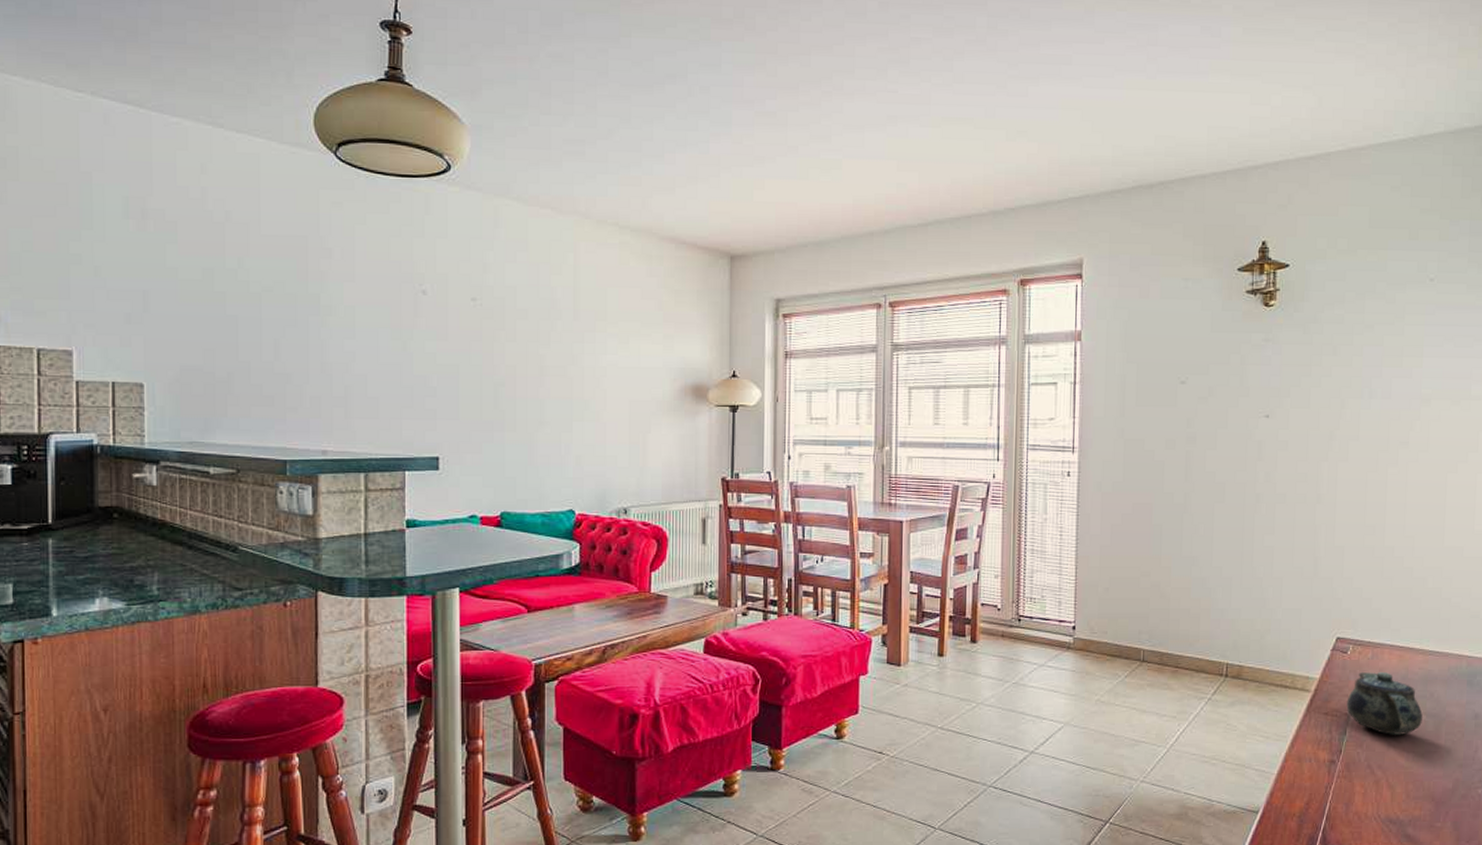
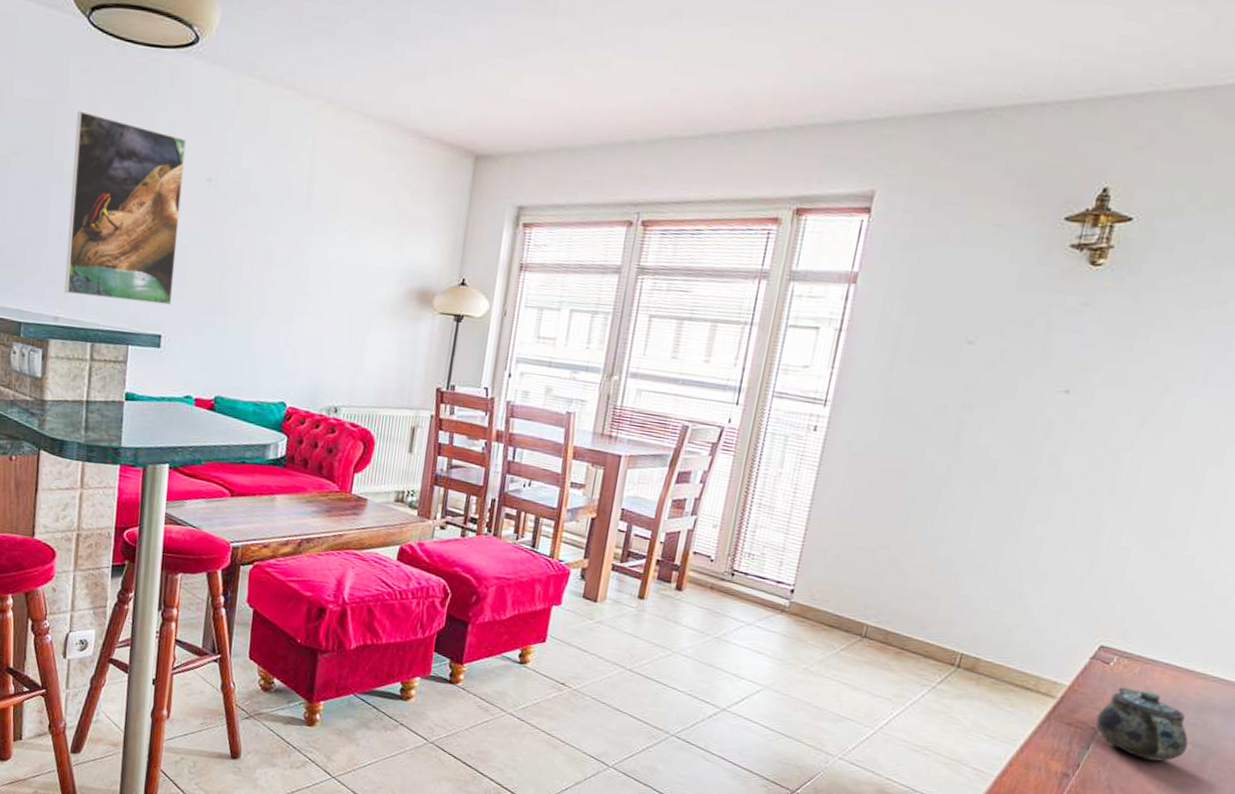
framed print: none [330,243,447,427] -> present [64,111,186,305]

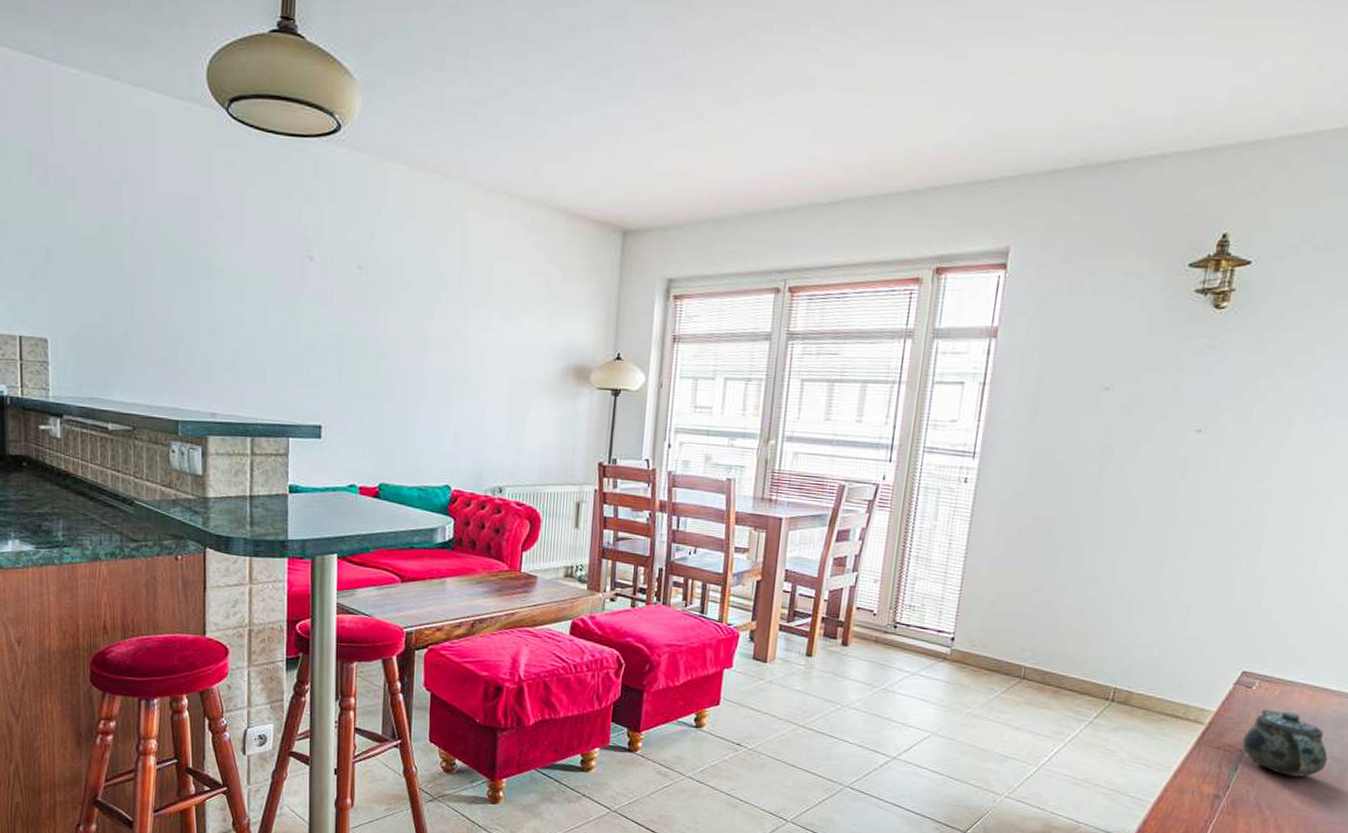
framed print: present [64,111,186,305] -> none [220,204,334,395]

